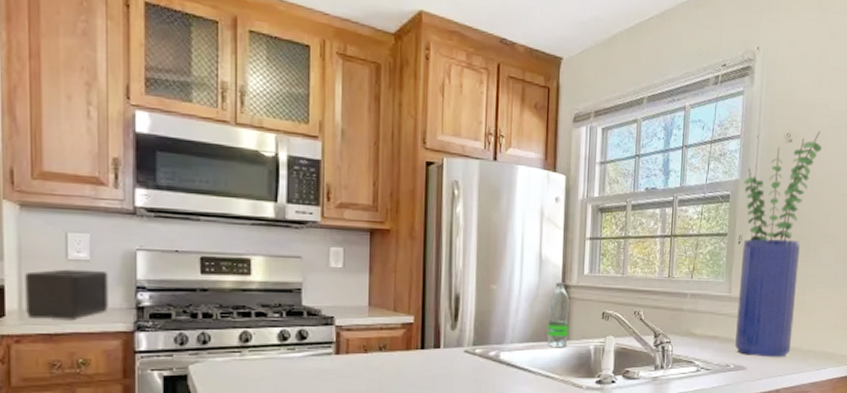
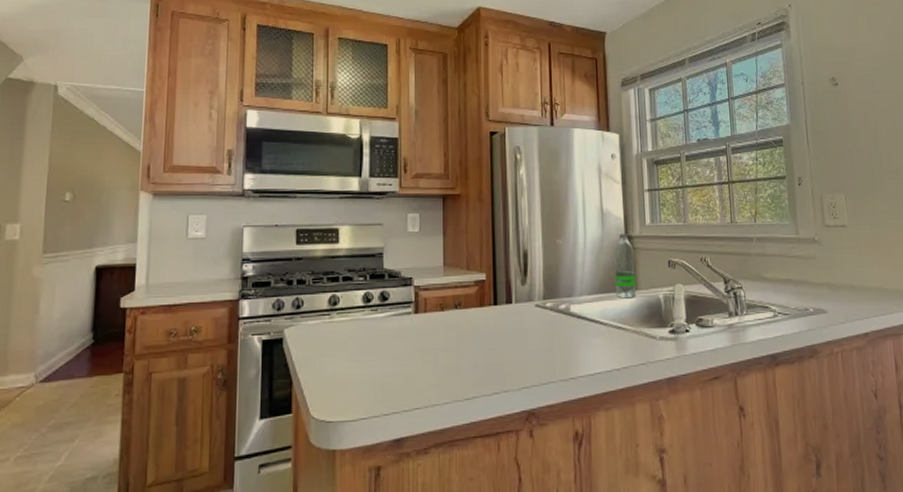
toaster: present [25,269,109,319] -> none [151,246,220,292]
vase: present [735,131,823,358] -> none [795,73,873,300]

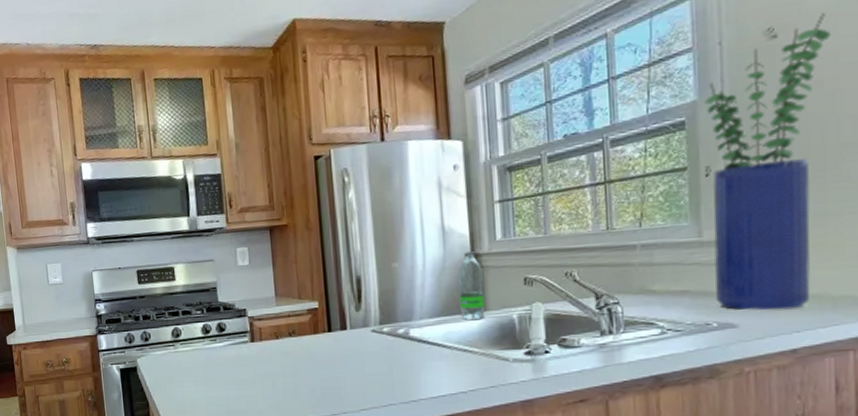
vase: none [795,73,873,300] -> present [705,13,832,311]

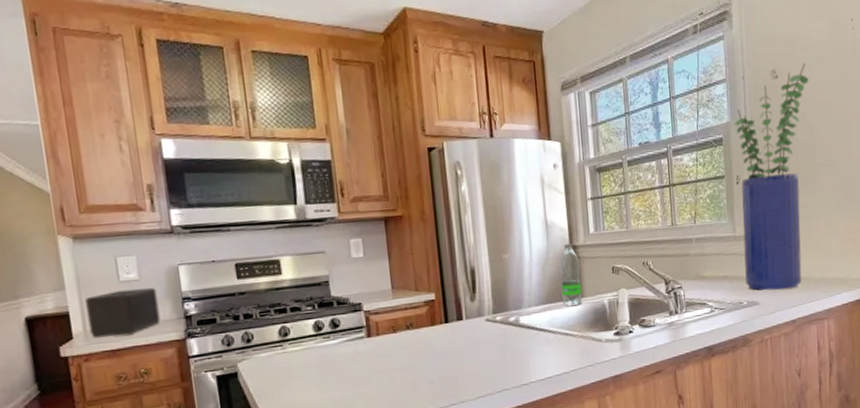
toaster: none [24,290,78,331] -> present [85,287,161,338]

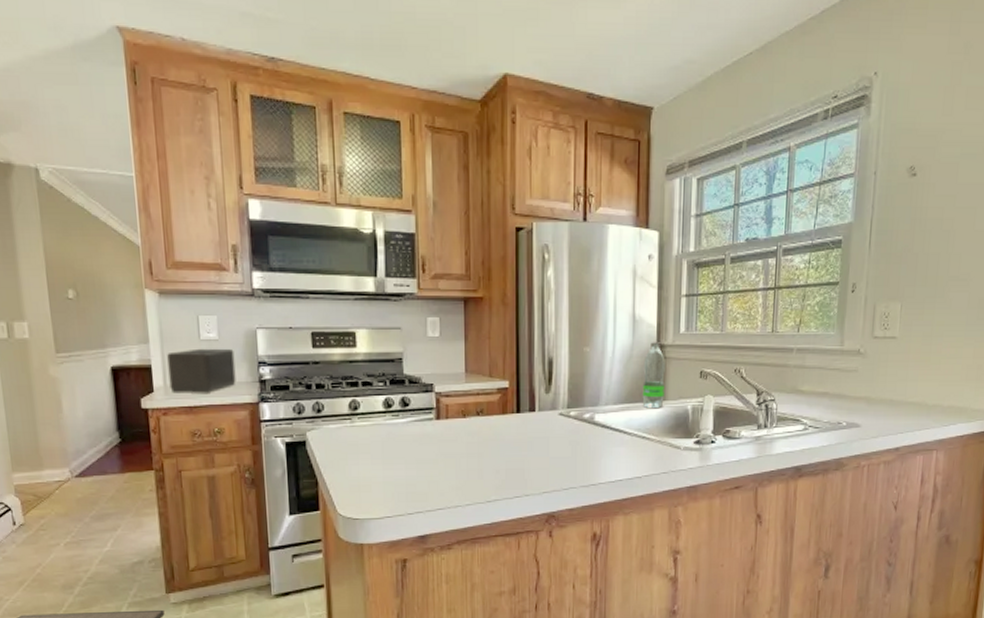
vase: present [735,63,810,291] -> none [848,160,954,414]

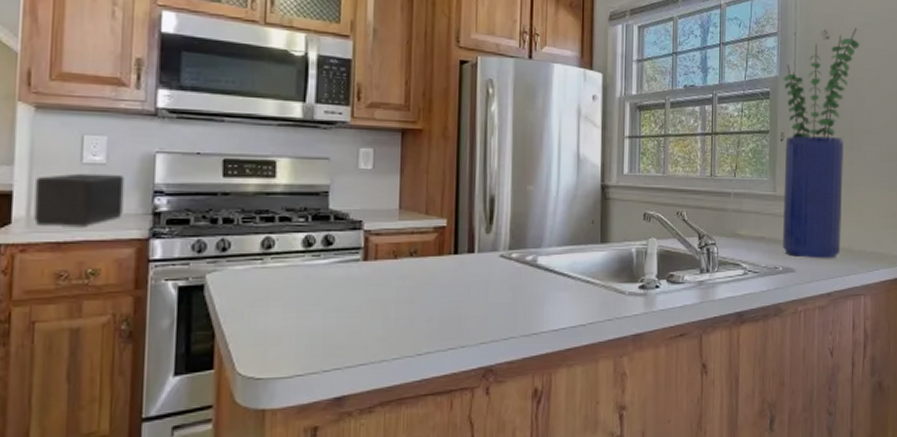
bottle: present [642,342,665,409] -> none [586,182,609,252]
vase: none [848,160,954,414] -> present [782,28,860,259]

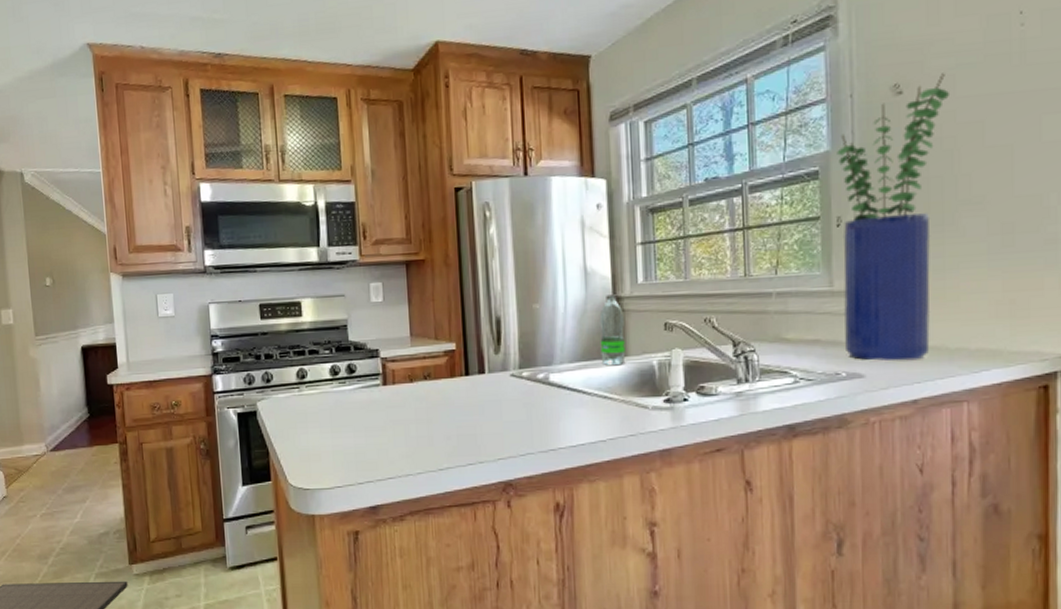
toaster: present [34,173,125,226] -> none [129,324,191,369]
bottle: none [586,182,609,252] -> present [599,294,626,366]

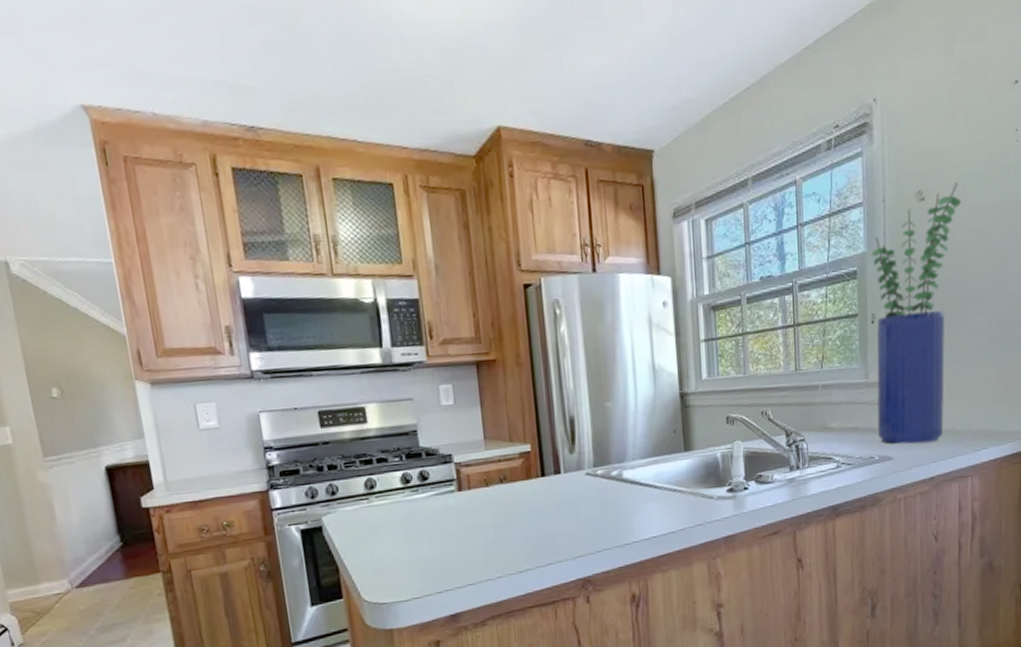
bottle: present [599,294,626,366] -> none [667,391,692,460]

